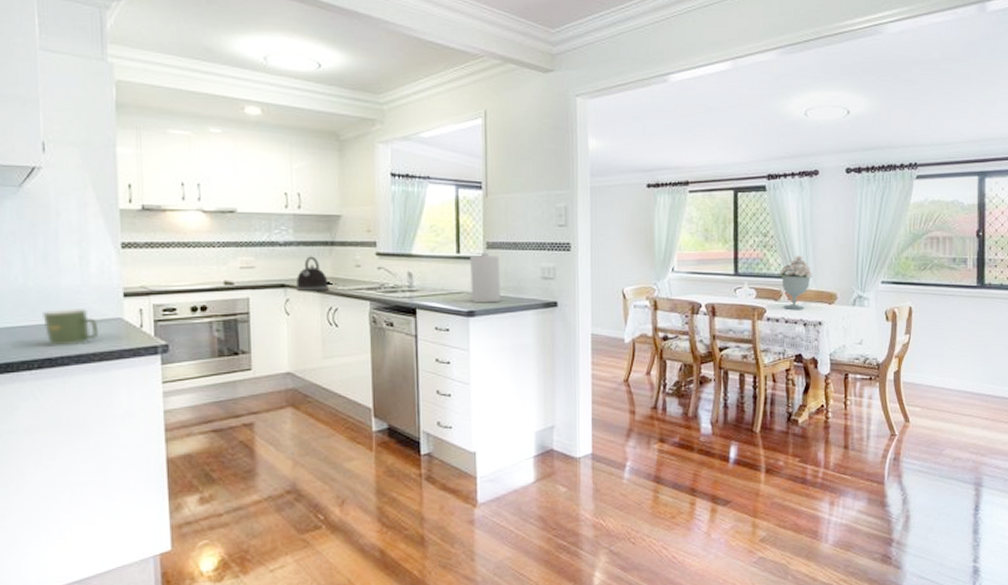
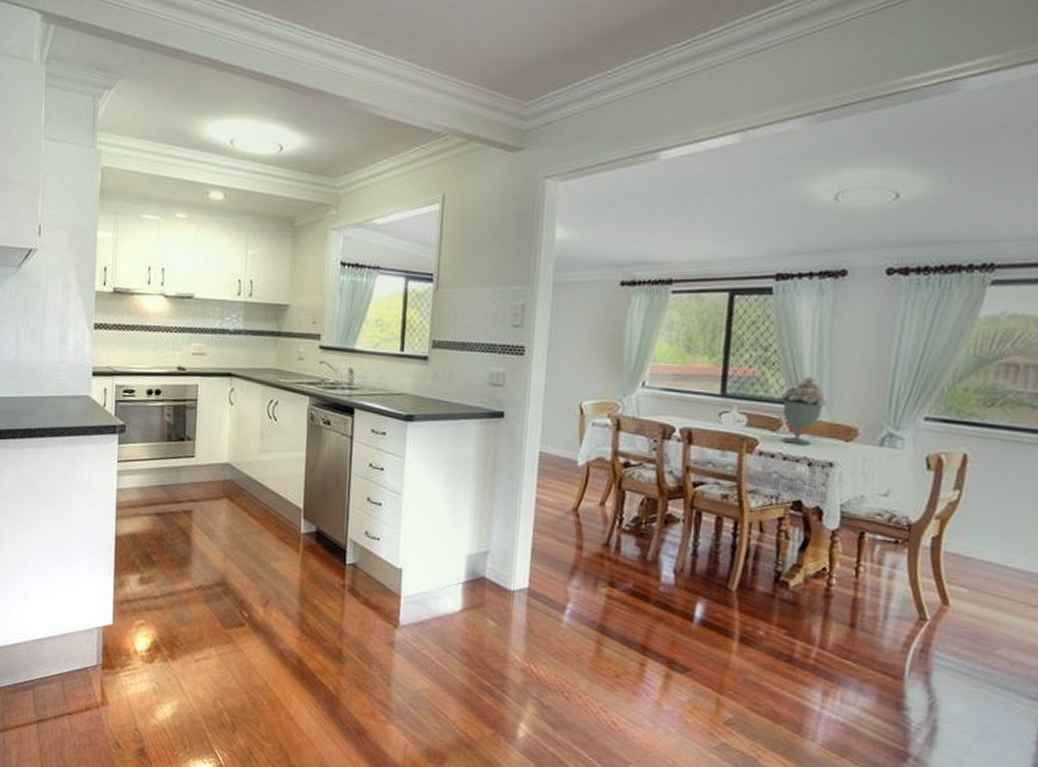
mug: present [43,307,99,346] -> none [27,383,70,420]
kettle: present [295,256,329,292] -> none [240,346,272,384]
paper towel holder: present [470,253,501,303] -> none [411,352,446,408]

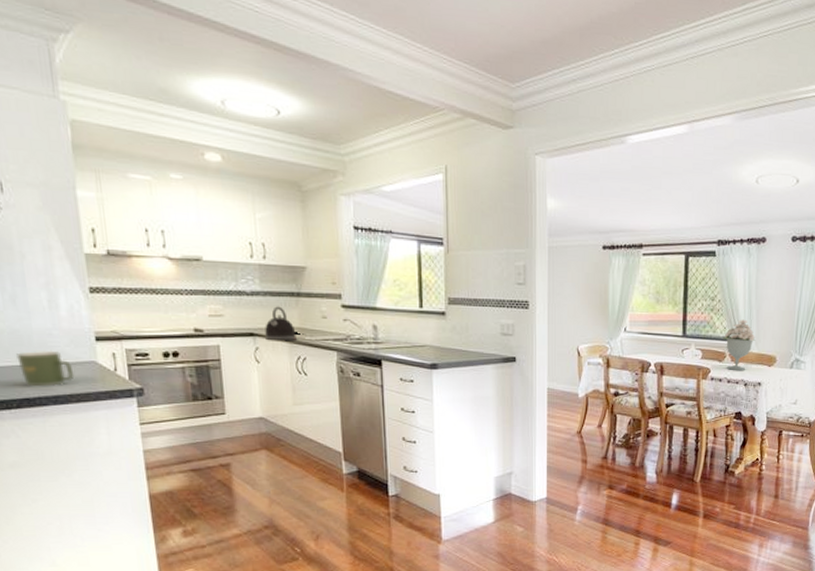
mug: none [27,383,70,420] -> present [16,350,75,387]
kettle: none [240,346,272,384] -> present [264,306,297,342]

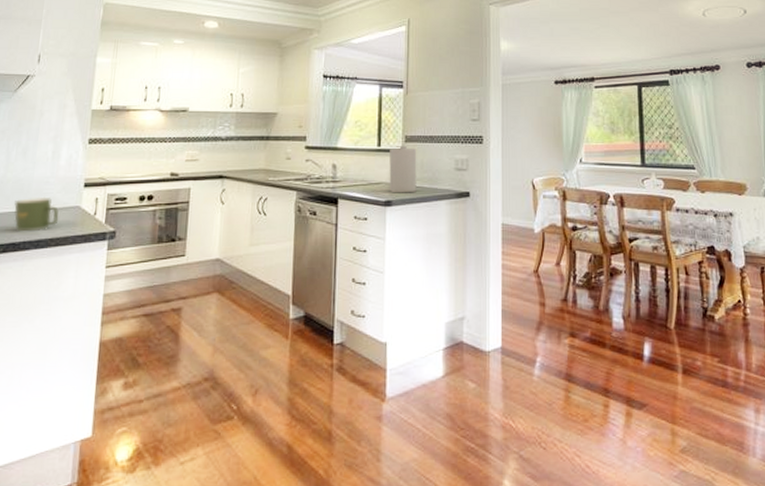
kettle: present [264,306,297,342] -> none [231,150,261,183]
paper towel holder: none [433,308,462,357] -> present [389,146,417,193]
bouquet: present [723,319,756,371] -> none [685,146,721,201]

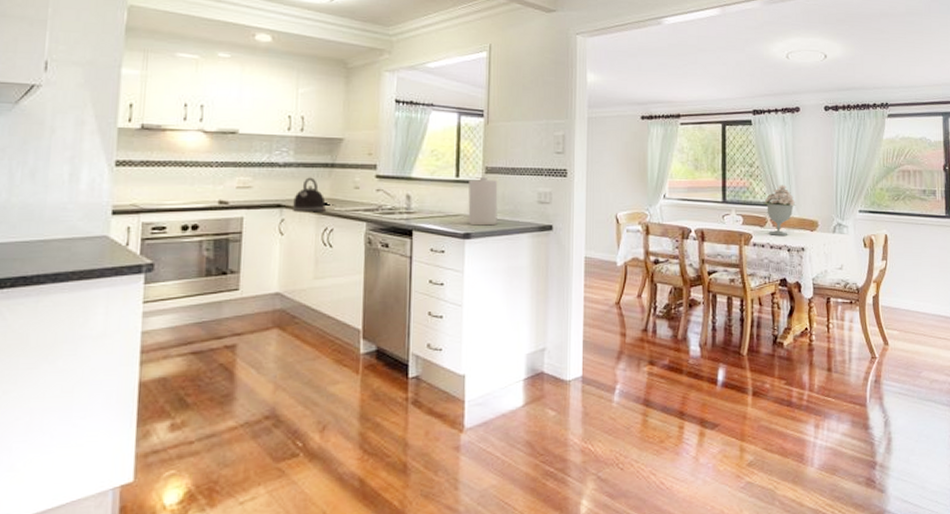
mug: present [14,196,59,232] -> none [23,225,82,264]
kettle: none [231,150,261,183] -> present [291,177,326,213]
bouquet: none [685,146,721,201] -> present [763,185,796,237]

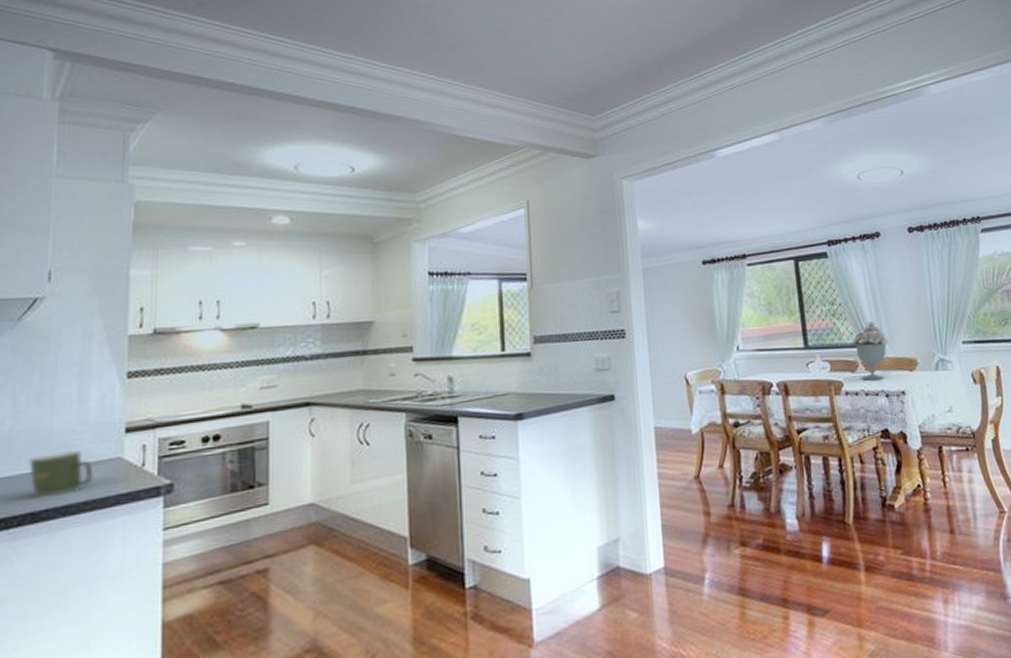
mug: none [23,225,82,264] -> present [29,450,94,498]
kettle: present [291,177,326,213] -> none [322,368,359,410]
paper towel holder: present [468,177,498,226] -> none [516,348,552,405]

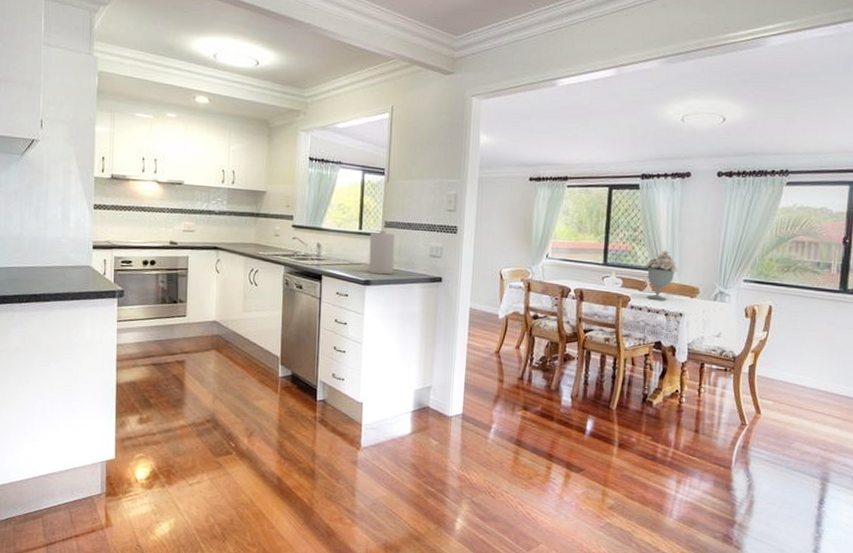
mug: present [29,450,94,498] -> none [32,255,73,286]
paper towel holder: none [516,348,552,405] -> present [368,231,396,275]

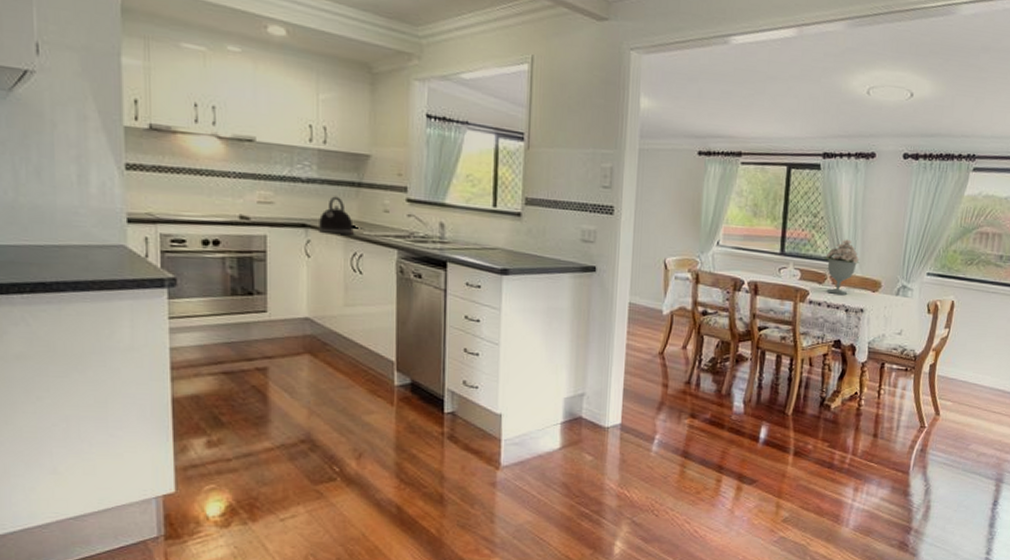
kettle: none [225,224,252,256] -> present [317,196,354,236]
paper towel holder: present [368,231,396,275] -> none [506,209,539,263]

